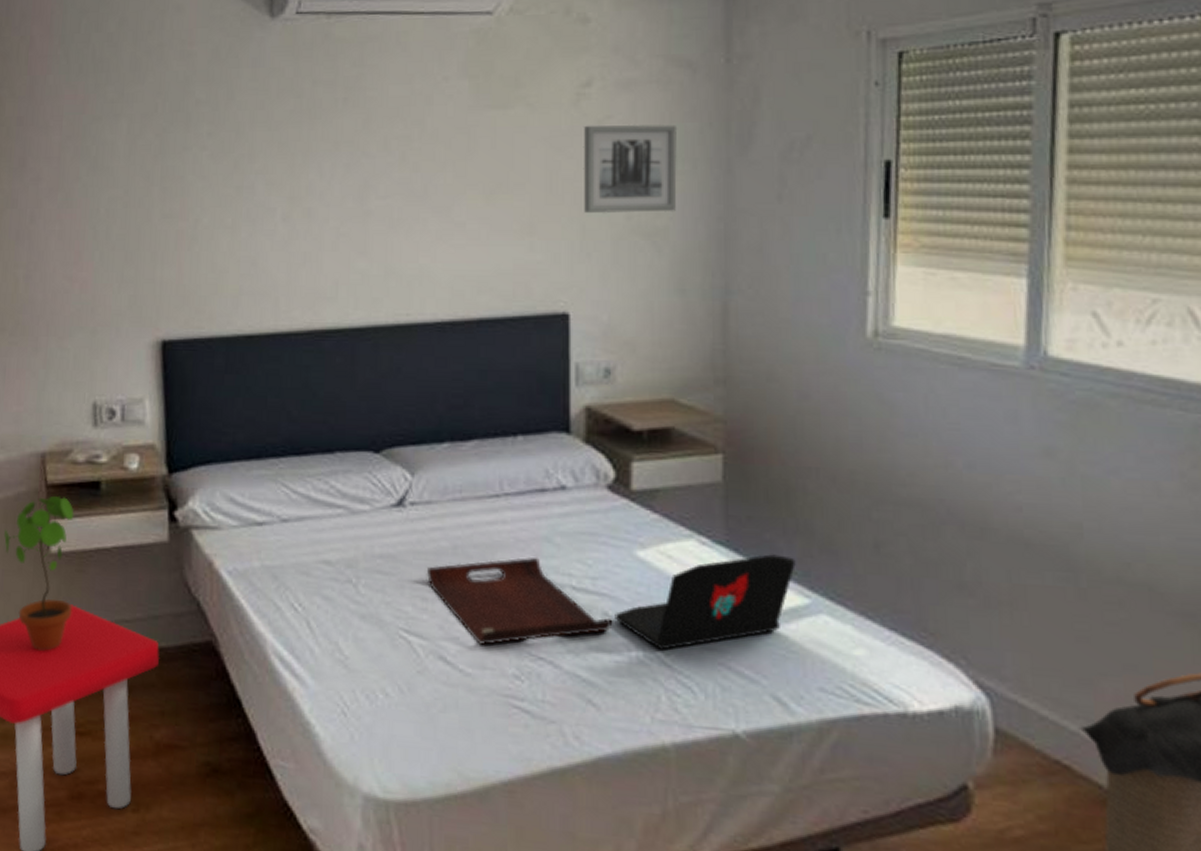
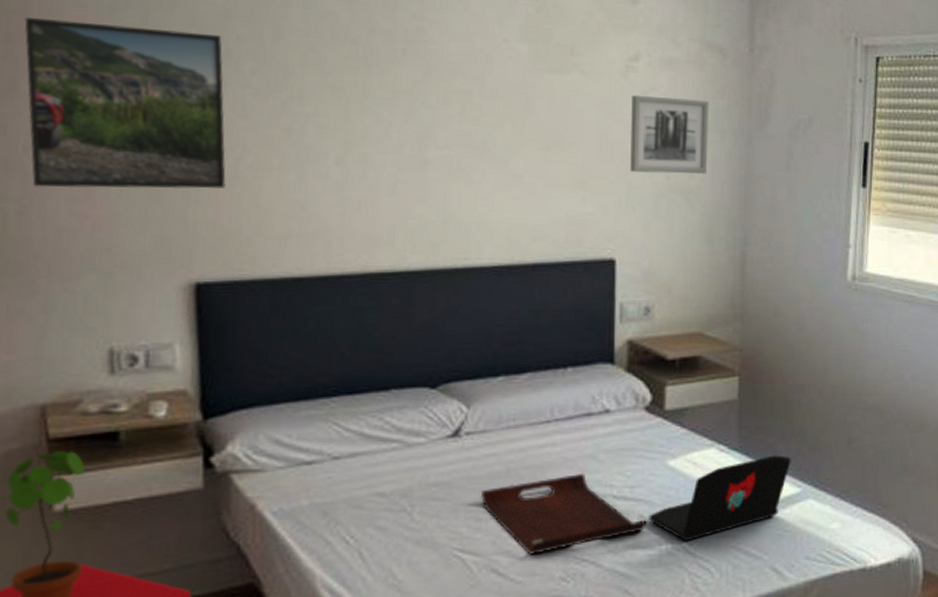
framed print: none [31,101,187,254] -> present [24,18,226,190]

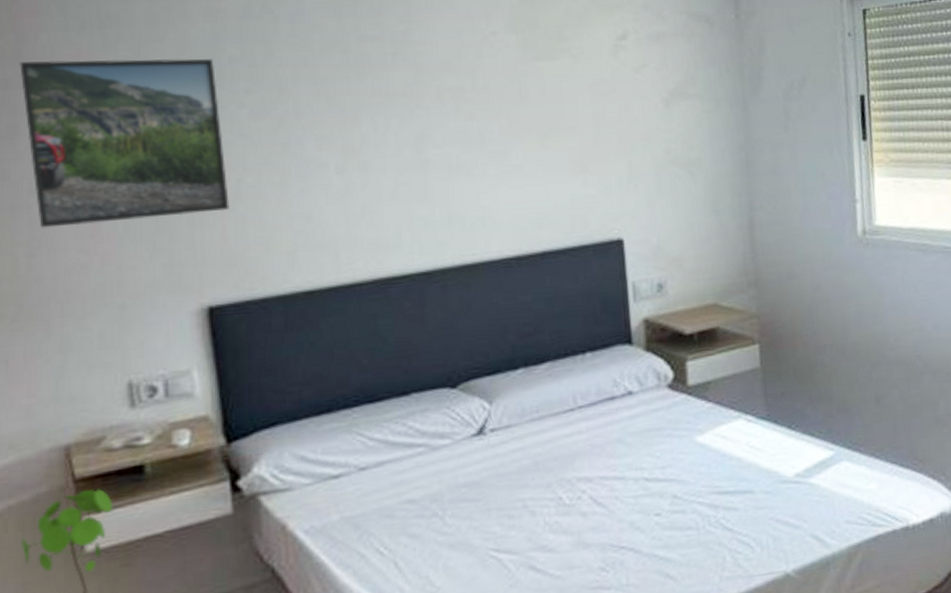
serving tray: present [480,473,647,555] -> none [511,458,682,548]
wall art: present [630,94,710,175] -> none [623,71,706,150]
laptop: present [649,455,791,541] -> none [682,419,821,518]

